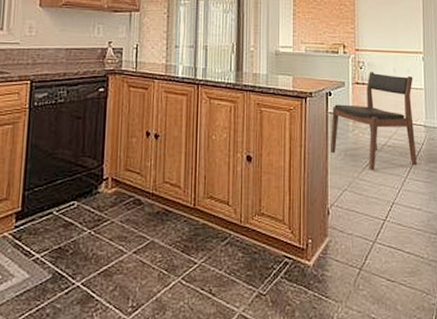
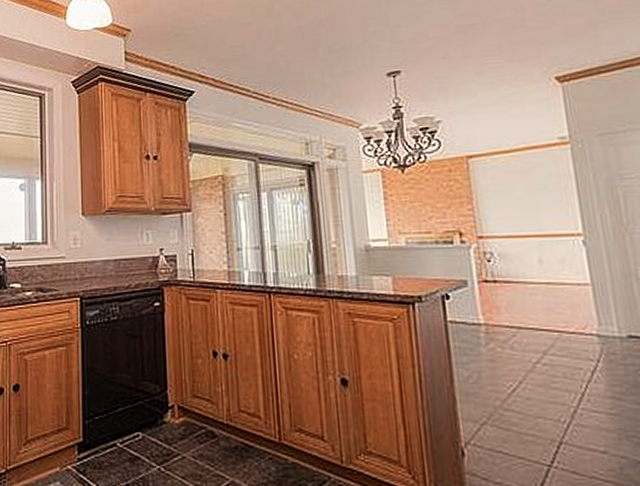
dining chair: present [330,72,417,170] -> none [452,265,592,397]

